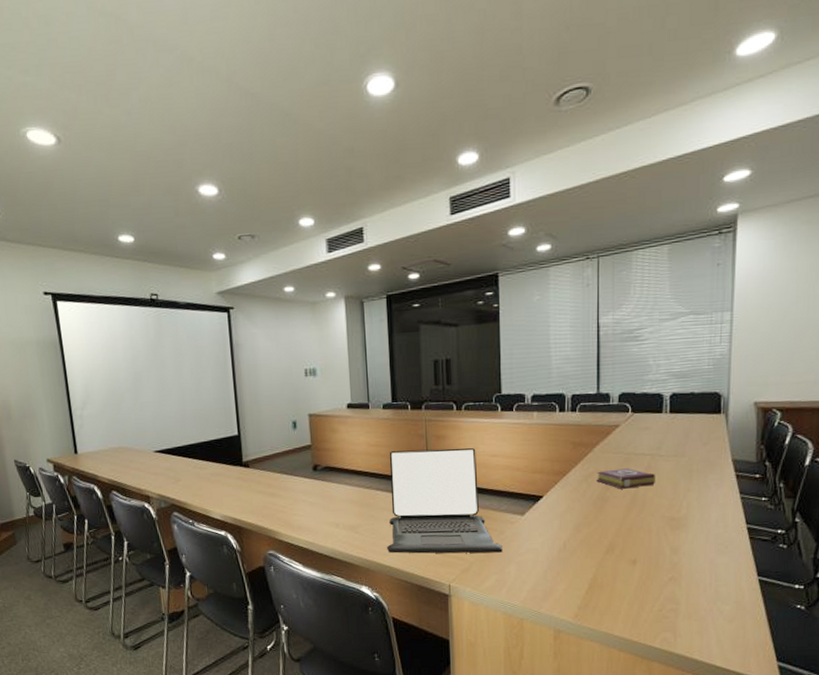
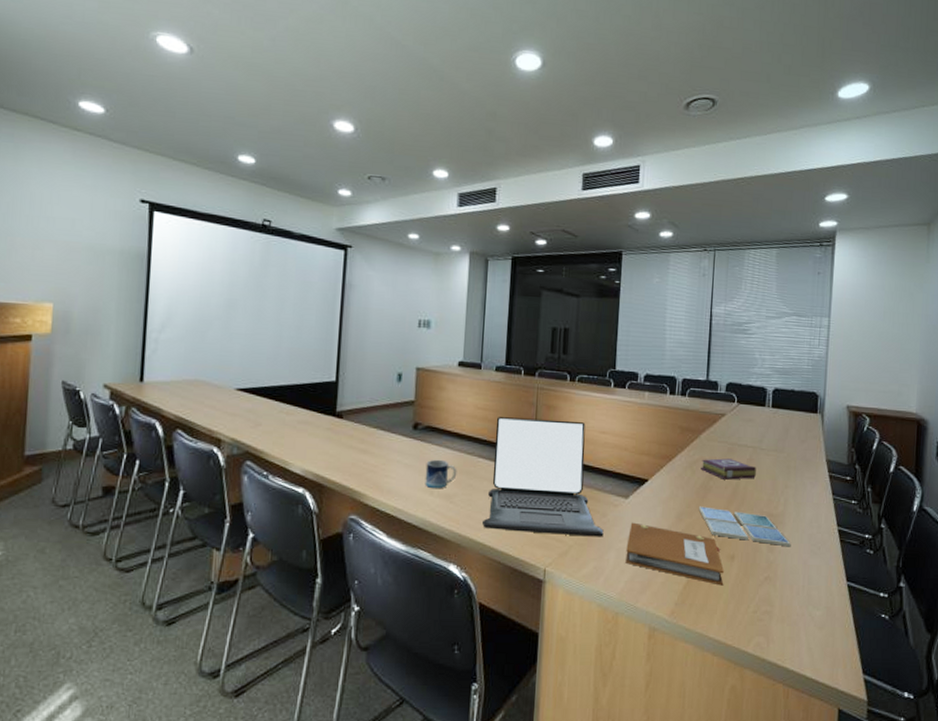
mug: none [329,495,359,522] -> present [425,459,457,489]
notebook: none [526,537,626,589] -> present [625,522,724,586]
drink coaster: none [596,516,696,548] -> present [698,506,791,547]

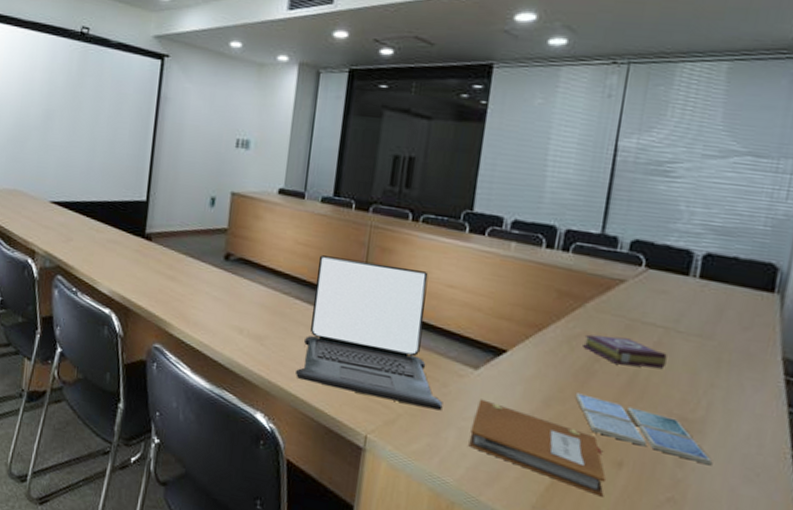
mug: present [425,459,457,489] -> none [234,295,271,328]

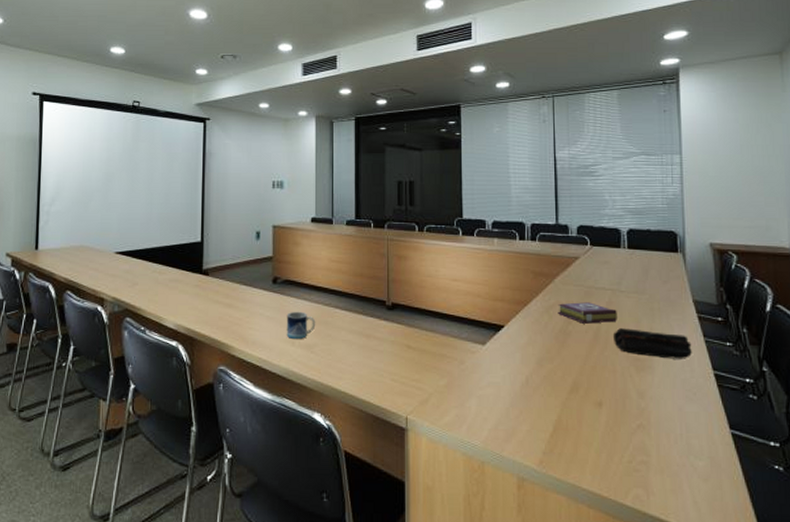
mug: none [234,295,271,328] -> present [286,311,316,340]
laptop: present [296,255,443,411] -> none [343,269,463,385]
notebook: present [468,399,606,497] -> none [487,369,592,434]
drink coaster: present [575,392,713,466] -> none [559,351,663,393]
pencil case: none [654,377,768,431] -> present [612,328,692,359]

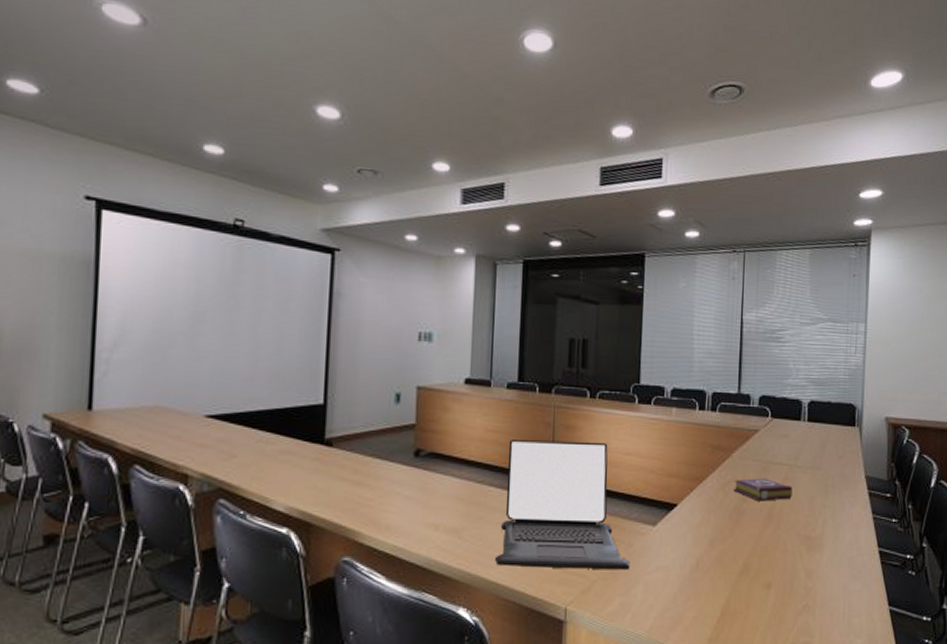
mug: present [286,311,316,340] -> none [429,489,466,524]
laptop: none [343,269,463,385] -> present [495,440,630,570]
pencil case: present [612,328,692,359] -> none [786,506,861,537]

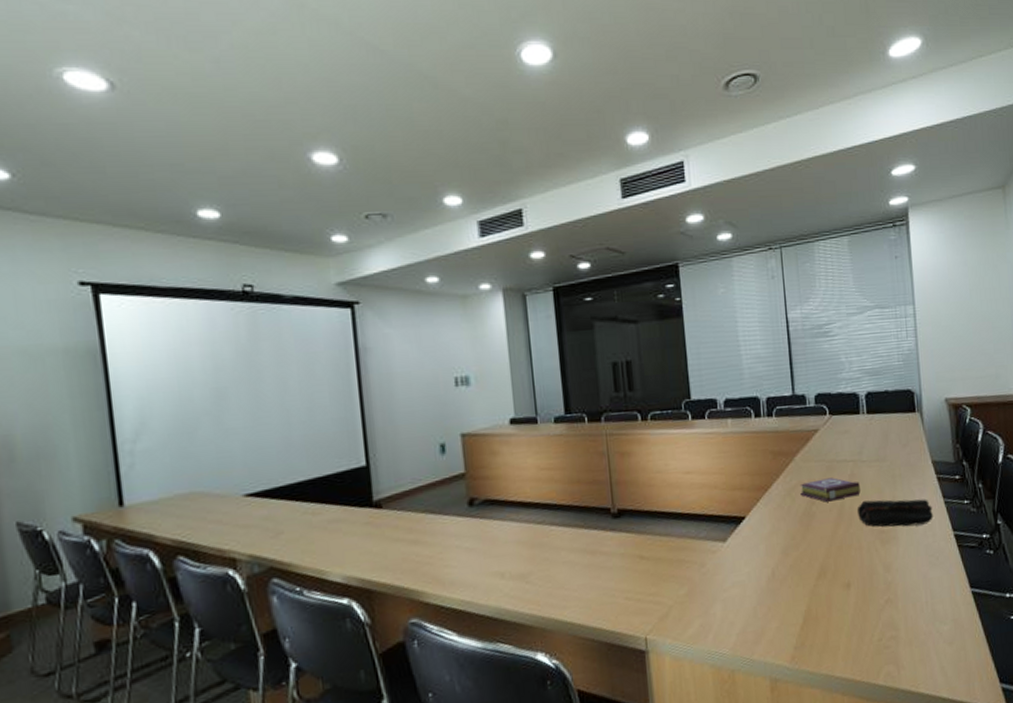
laptop: present [495,440,630,570] -> none [565,465,705,605]
pencil case: none [786,506,861,537] -> present [856,499,933,527]

